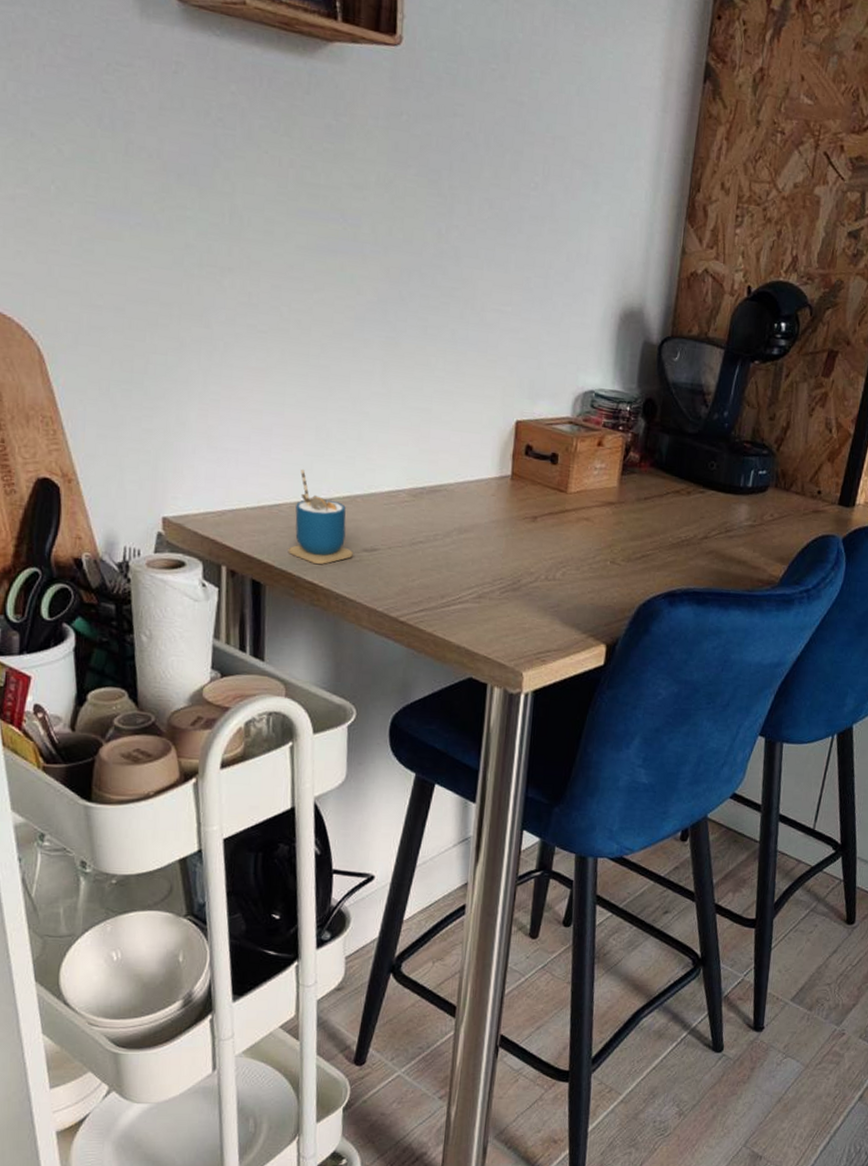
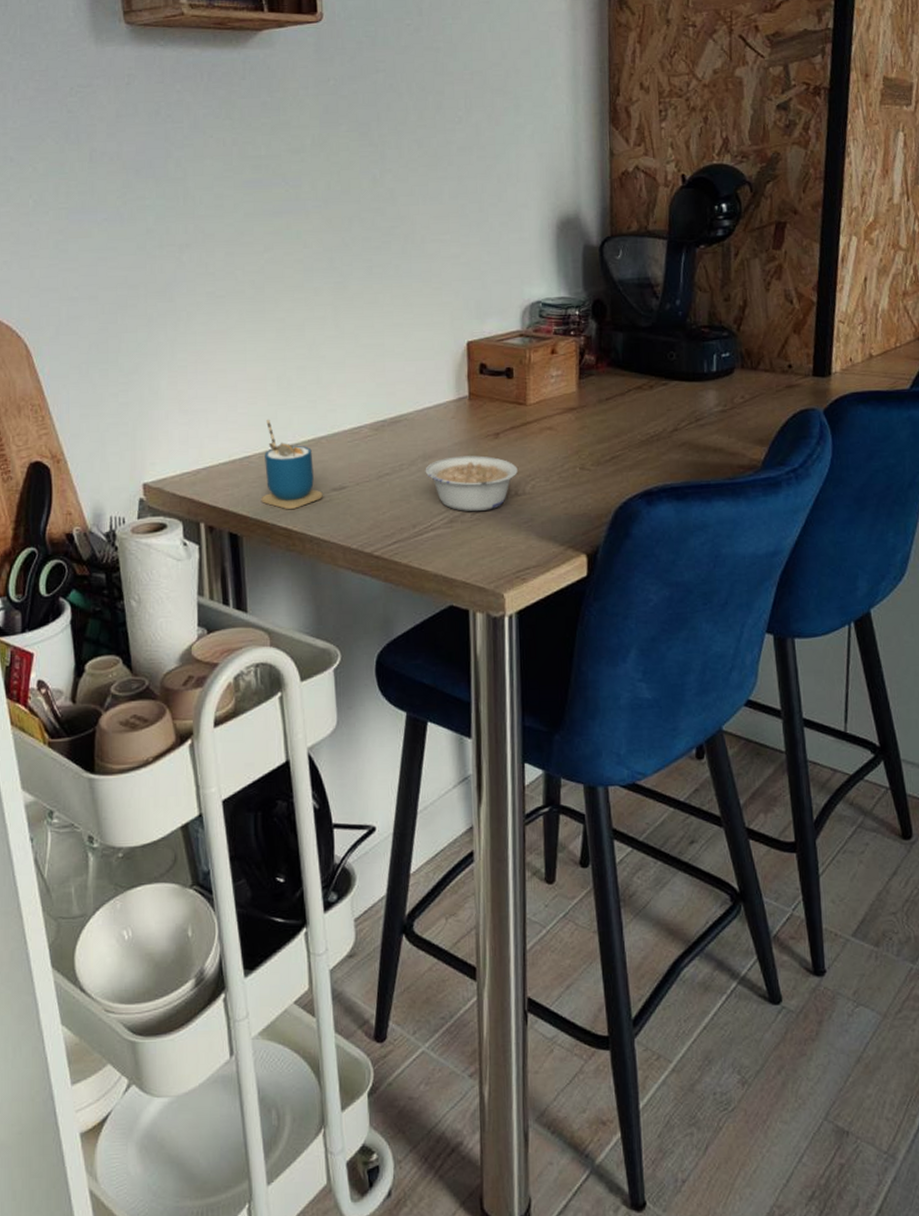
legume: none [459,533,551,591] -> present [425,455,518,512]

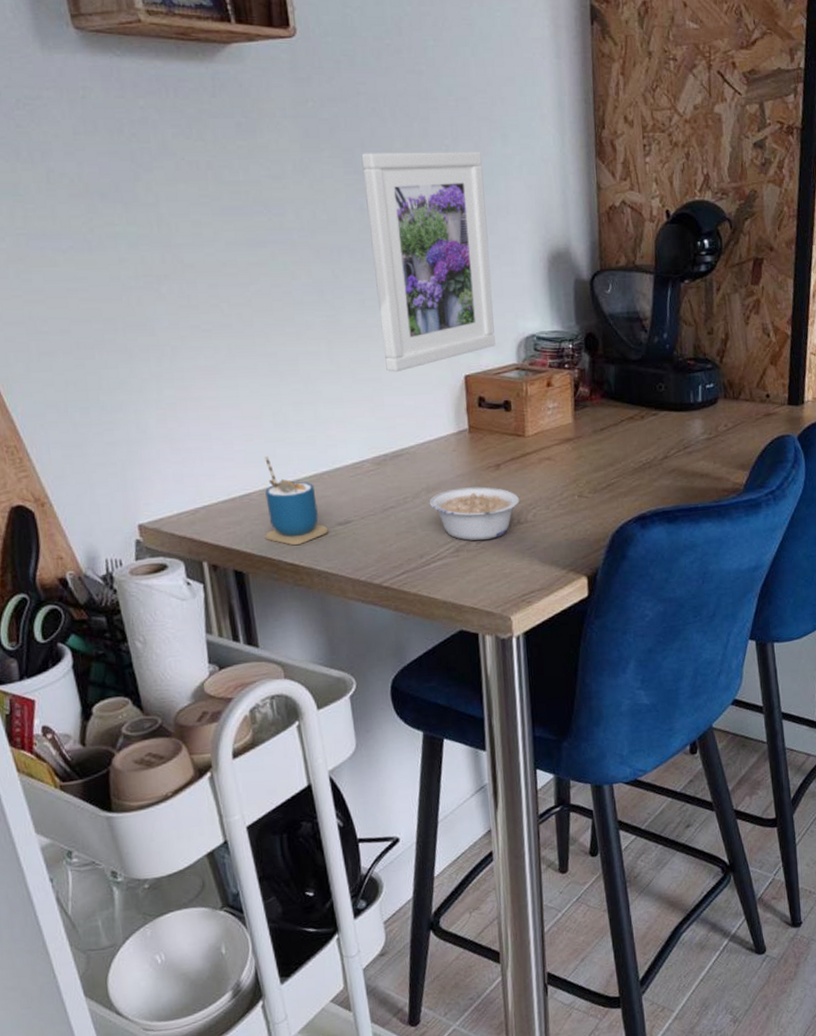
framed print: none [377,122,500,338] -> present [361,151,496,372]

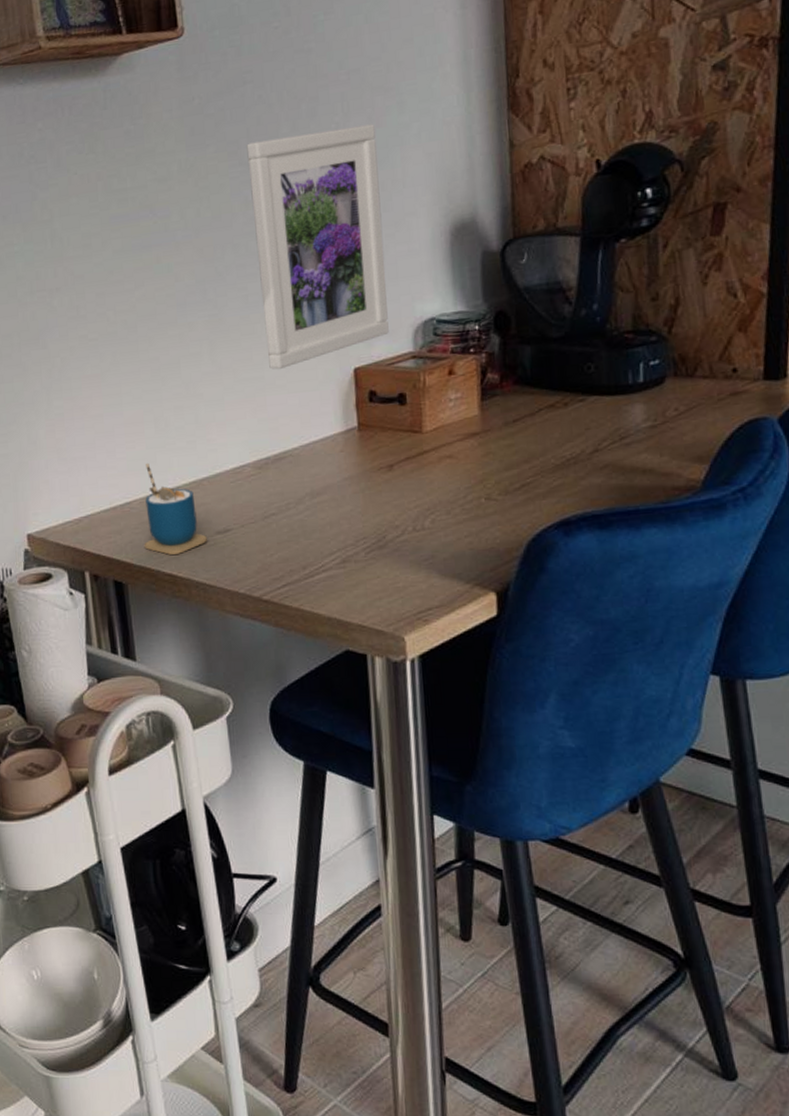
legume: present [429,486,519,541] -> none [313,490,415,551]

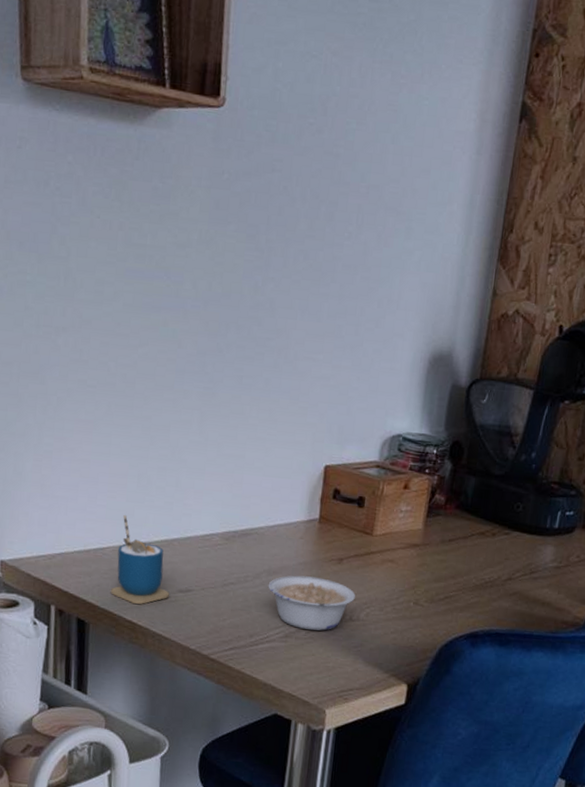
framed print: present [246,124,389,369] -> none [251,230,382,452]
legume: none [313,490,415,551] -> present [268,575,355,631]

